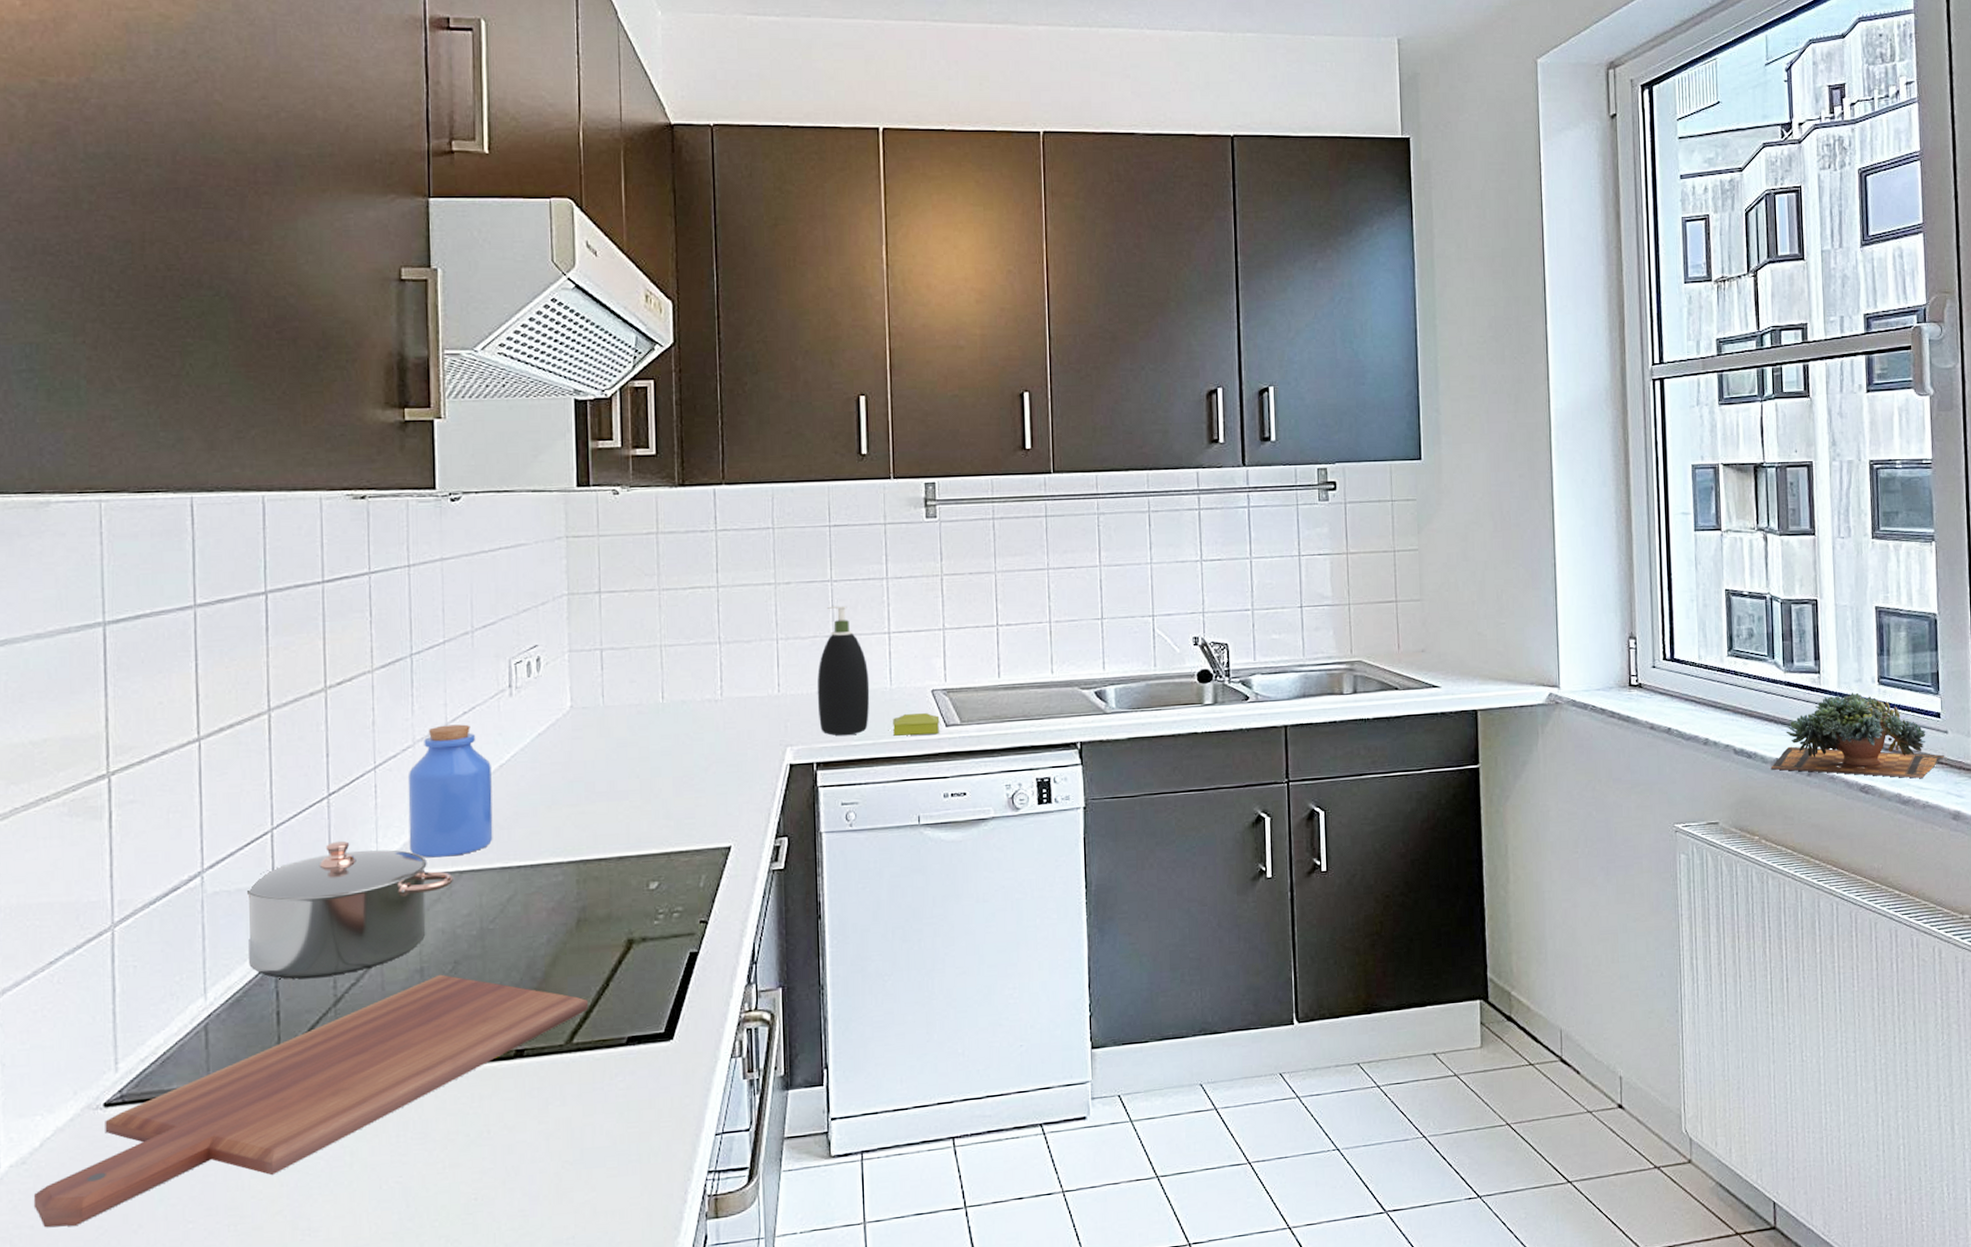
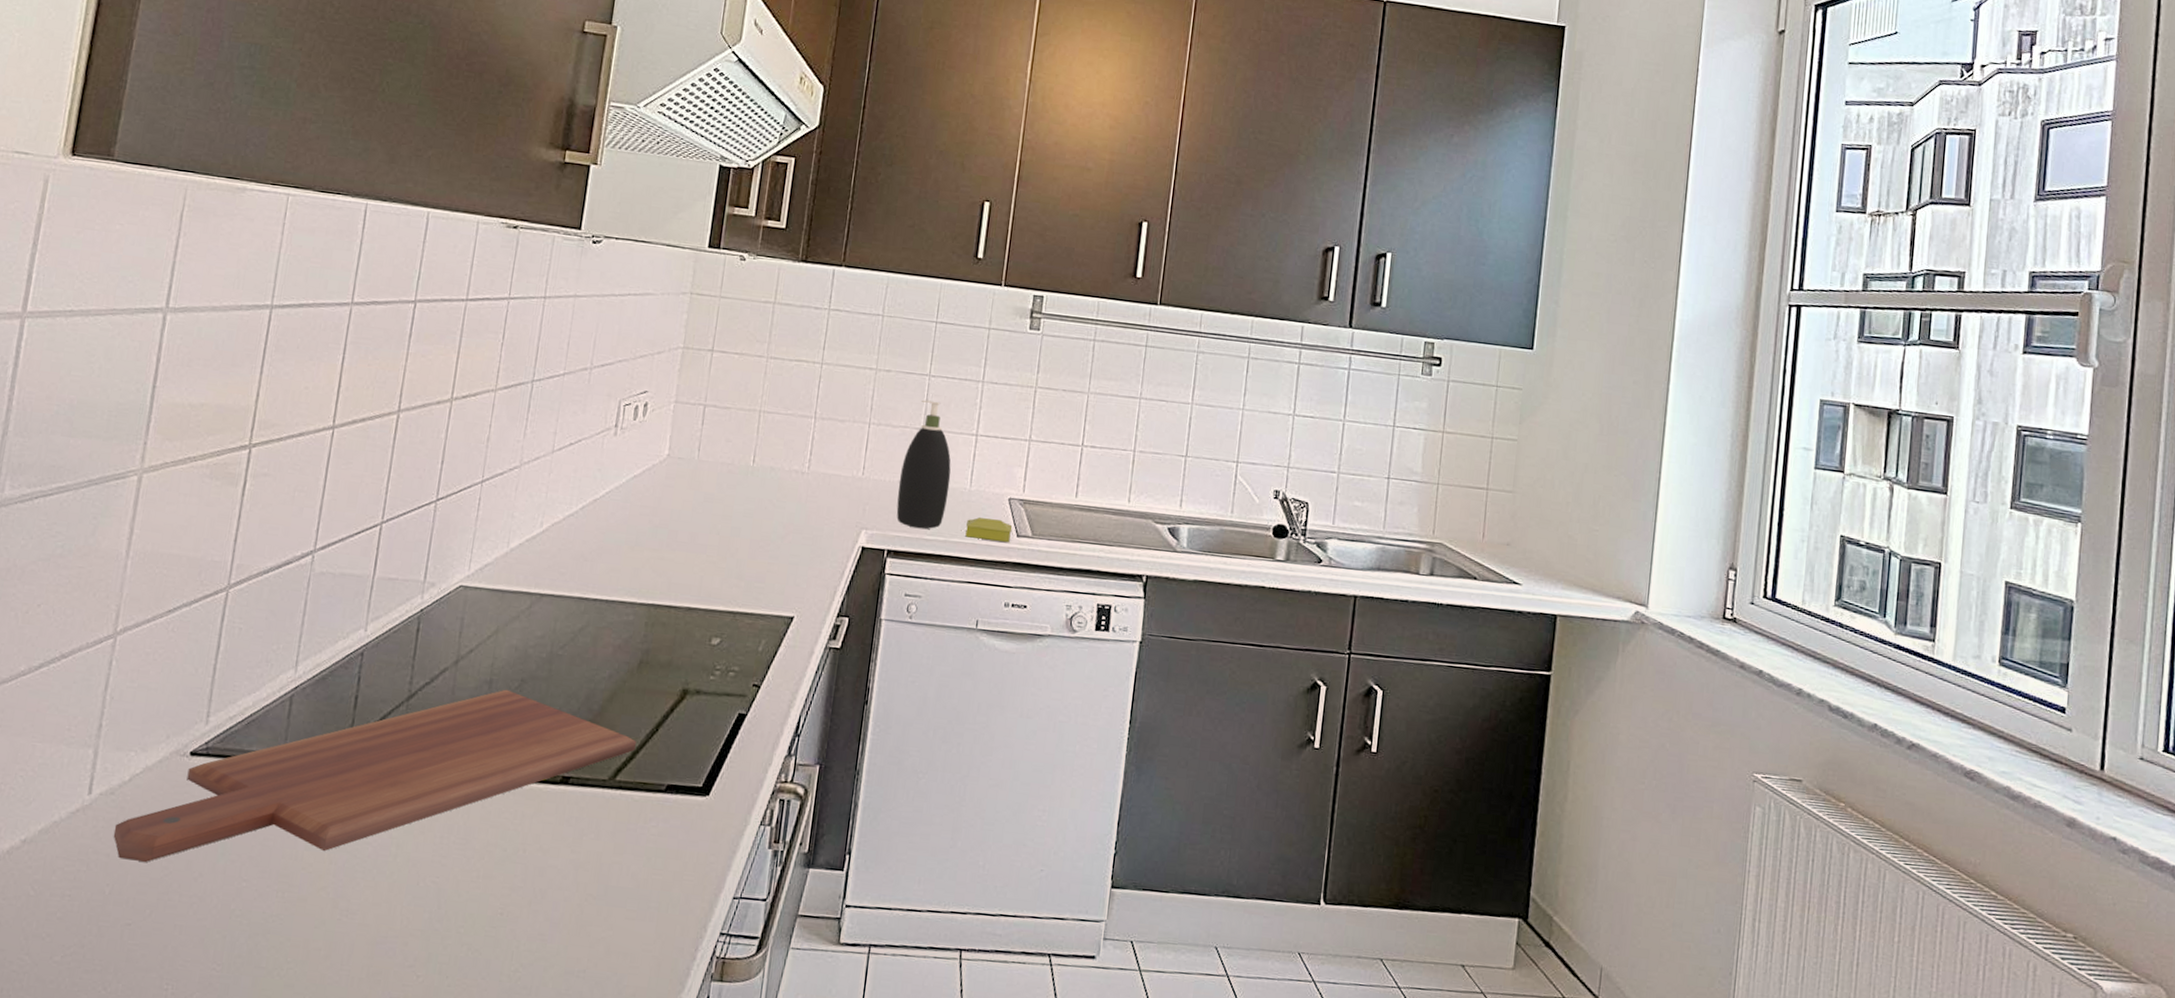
cooking pot: present [246,840,453,979] -> none [338,544,534,672]
jar: present [407,724,493,858] -> none [499,452,587,579]
succulent plant: present [1770,692,1945,779] -> none [1867,667,2066,775]

